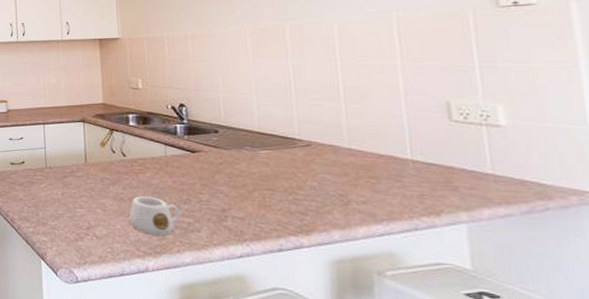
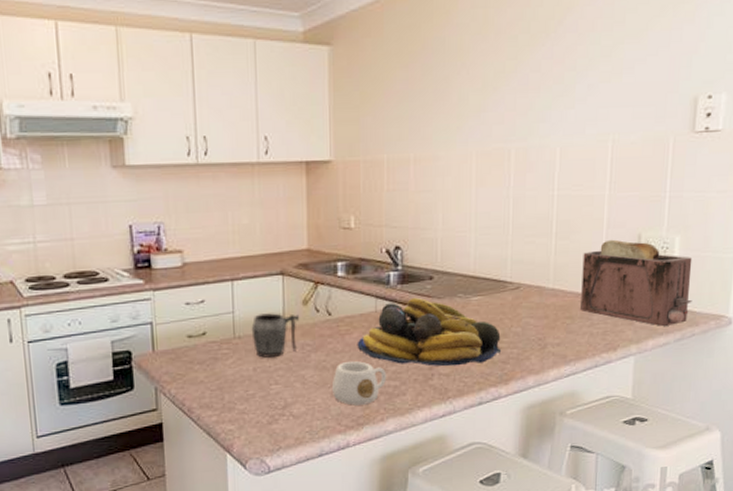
mug: none [59,151,99,186] -> present [251,313,300,358]
fruit bowl: none [150,147,298,212] -> present [357,297,502,367]
toaster: none [380,105,537,196] -> present [581,239,692,326]

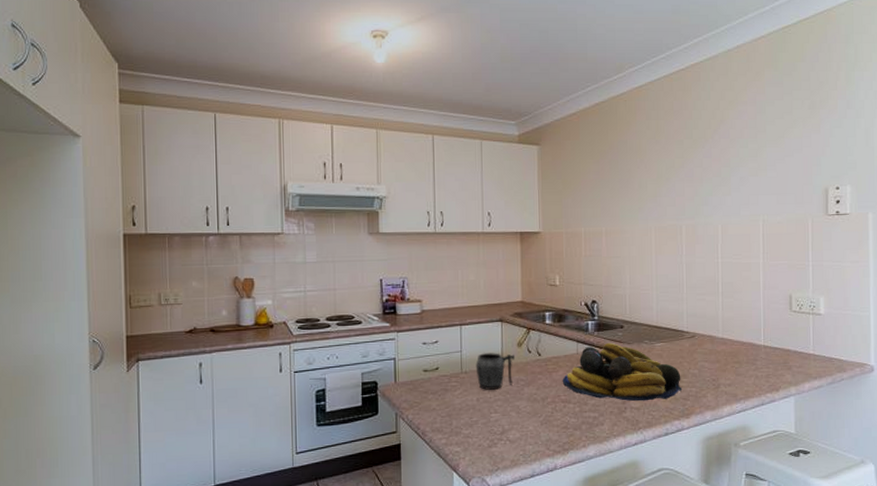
mug: present [331,360,387,406] -> none [541,394,588,433]
toaster: present [581,239,692,326] -> none [745,298,839,371]

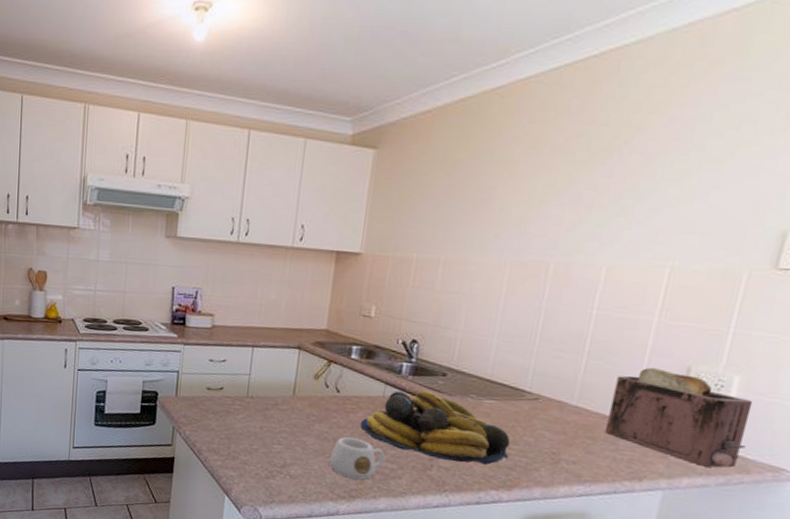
mug: present [475,353,516,390] -> none [263,380,310,421]
mug: none [541,394,588,433] -> present [329,437,386,480]
toaster: none [745,298,839,371] -> present [605,367,753,468]

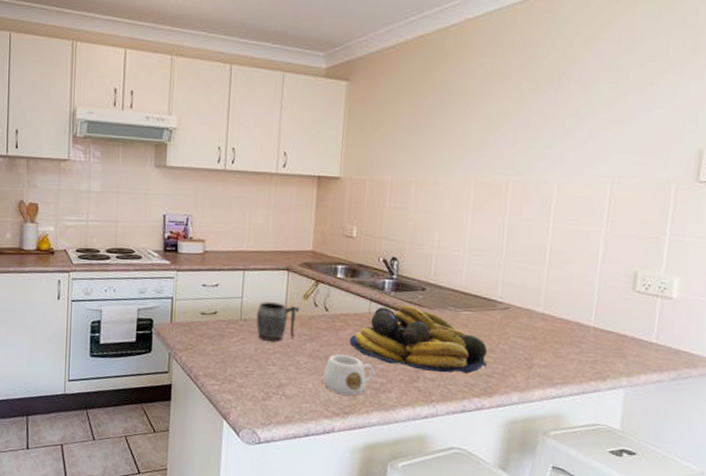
mug: none [263,380,310,421] -> present [256,302,300,341]
toaster: present [605,367,753,468] -> none [570,274,692,364]

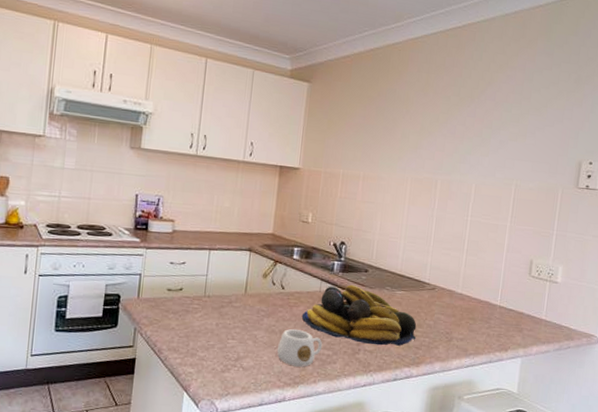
mug: present [256,302,300,341] -> none [219,279,260,317]

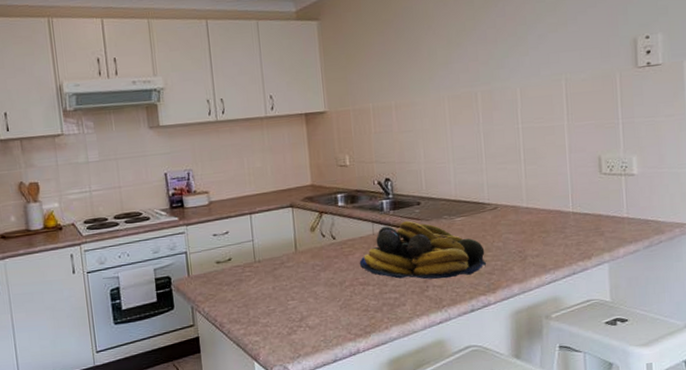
mug: present [276,328,323,367] -> none [340,277,388,317]

